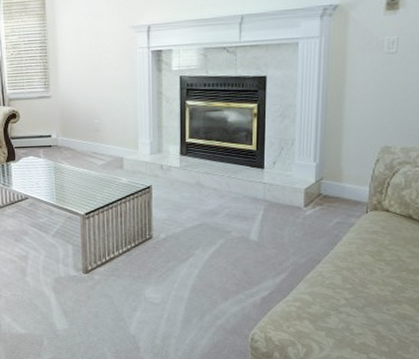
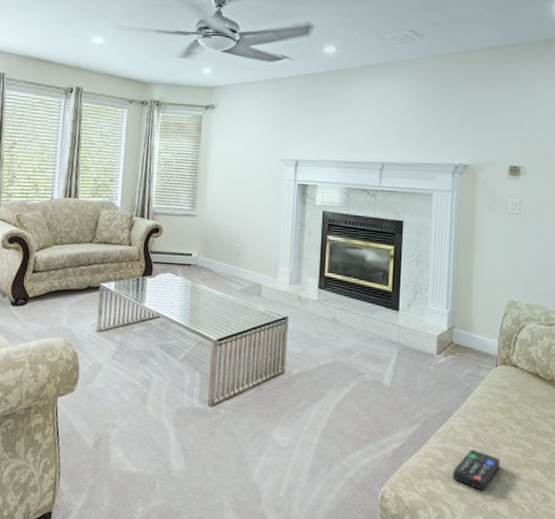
remote control: none [321,291,368,327] -> present [453,449,500,491]

